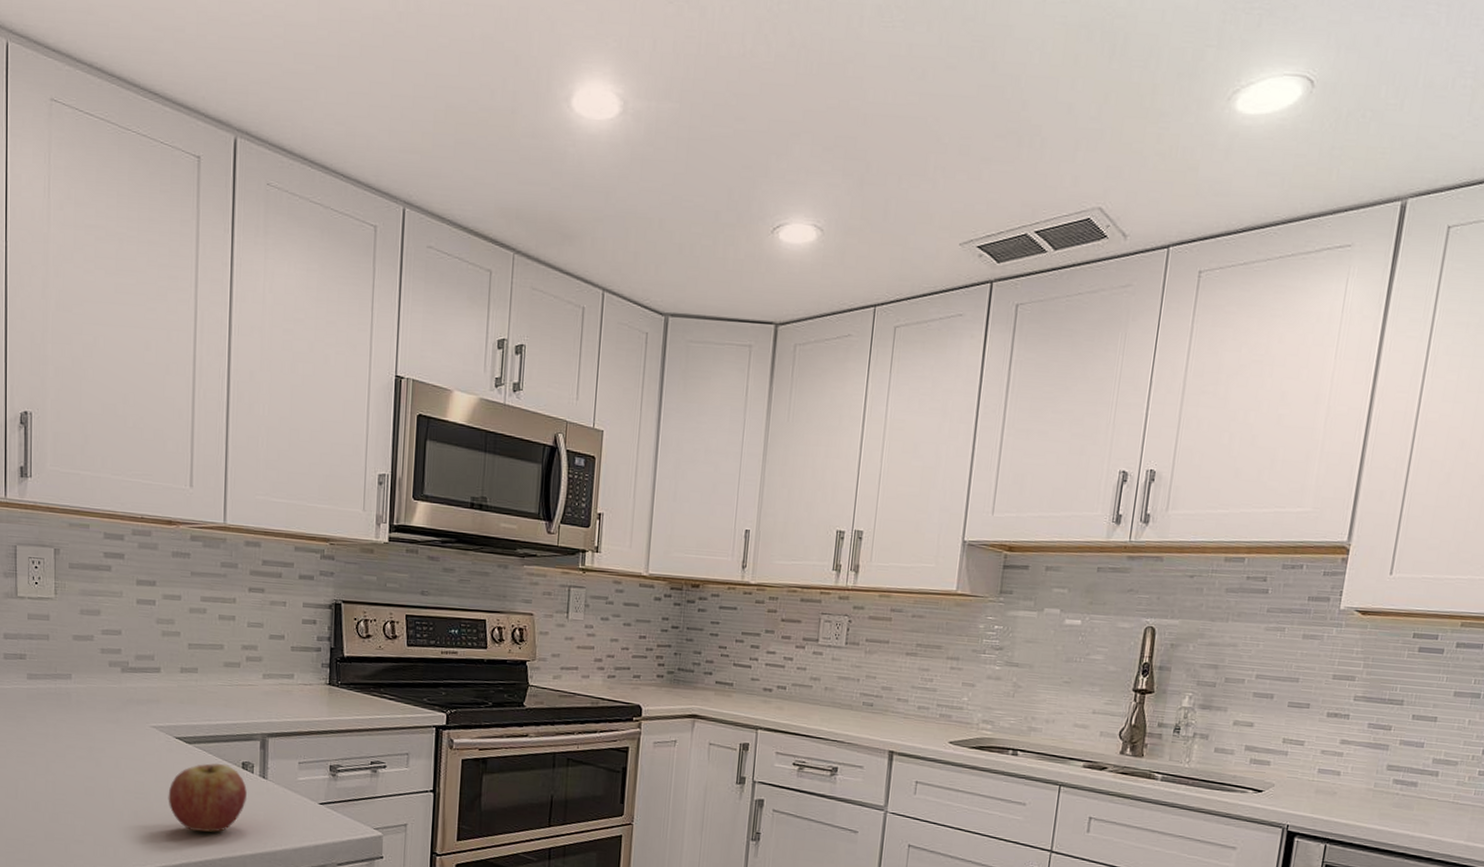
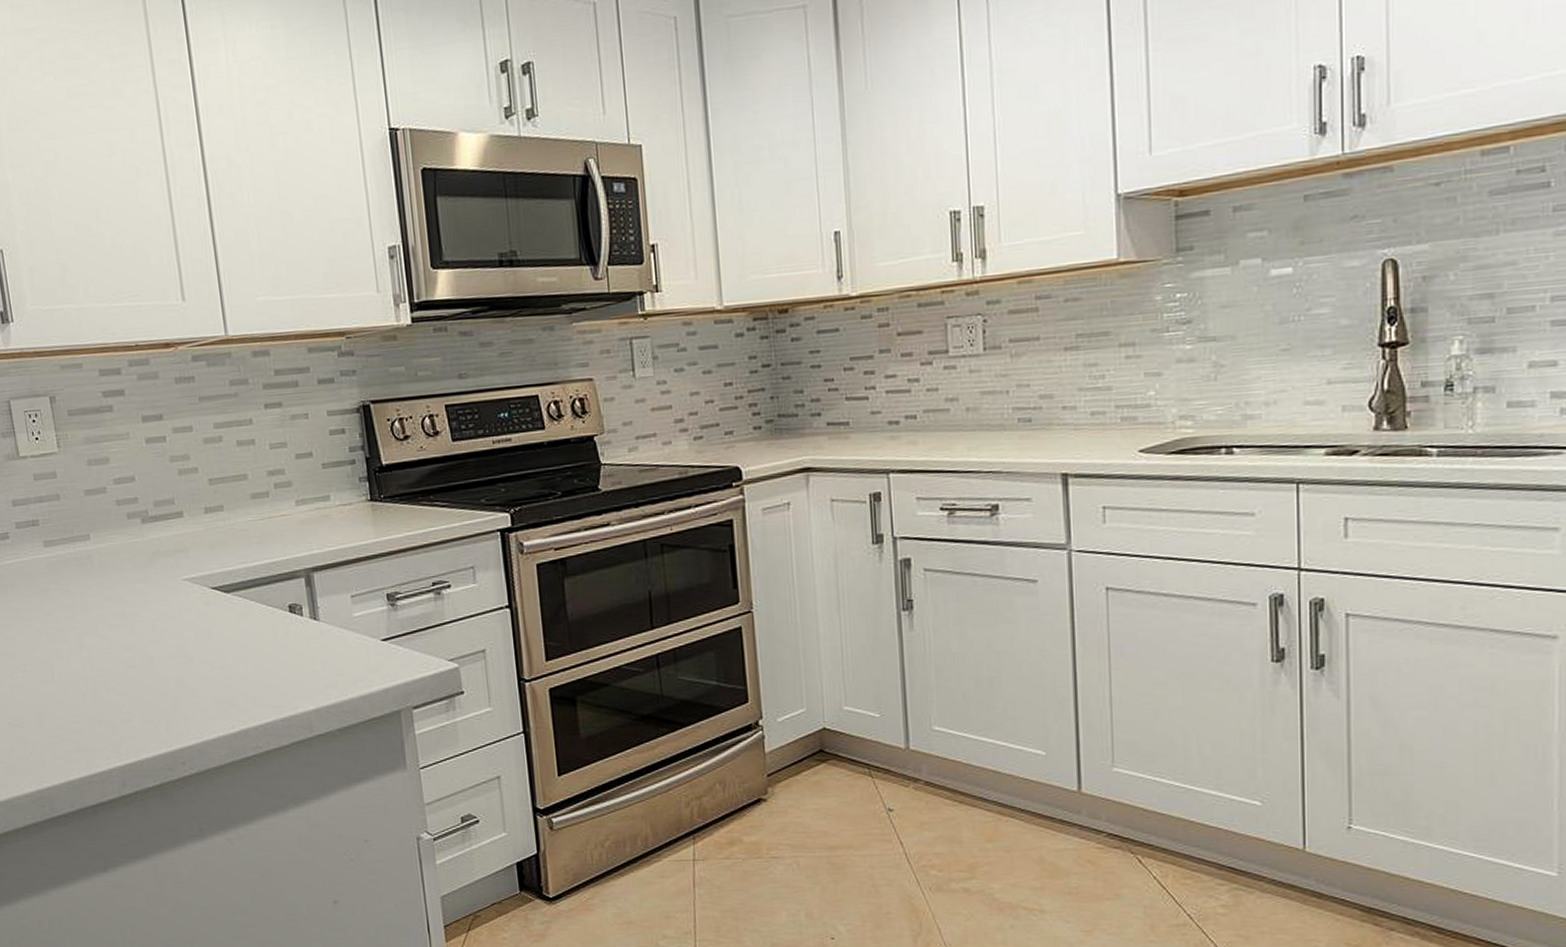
fruit: present [168,763,247,832] -> none [213,611,300,692]

